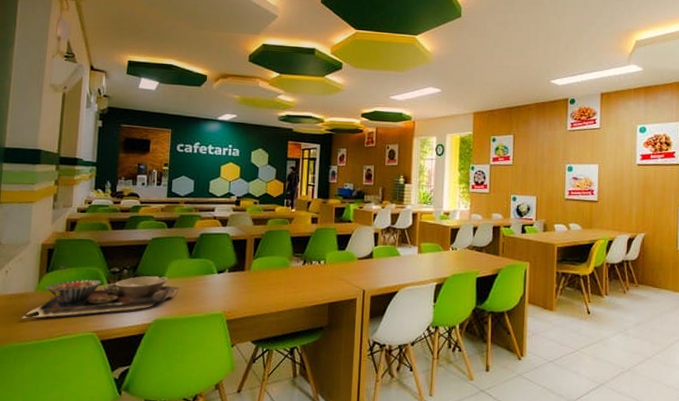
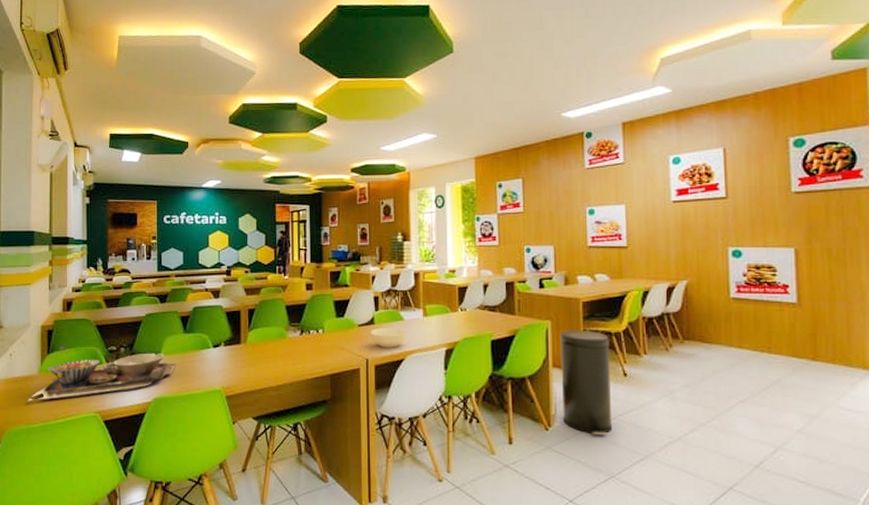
bowl: none [368,261,402,281] -> present [370,327,407,348]
pedal bin: none [534,271,578,365] -> present [560,329,613,435]

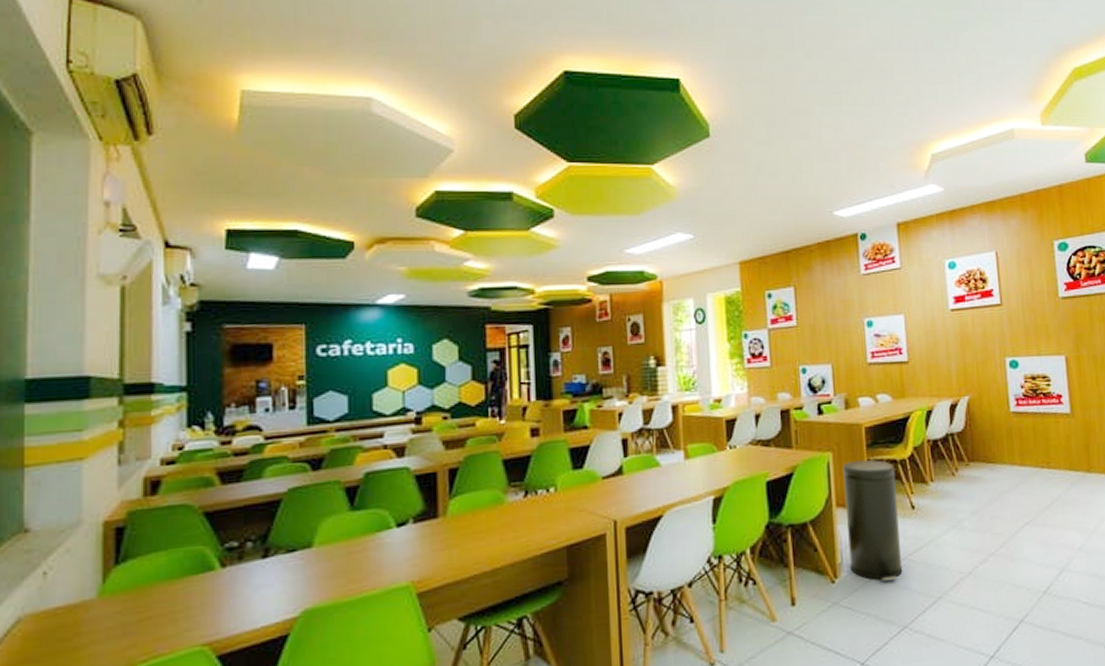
food tray: present [27,346,176,401] -> none [75,543,338,644]
bowl: present [370,327,407,348] -> none [618,476,665,504]

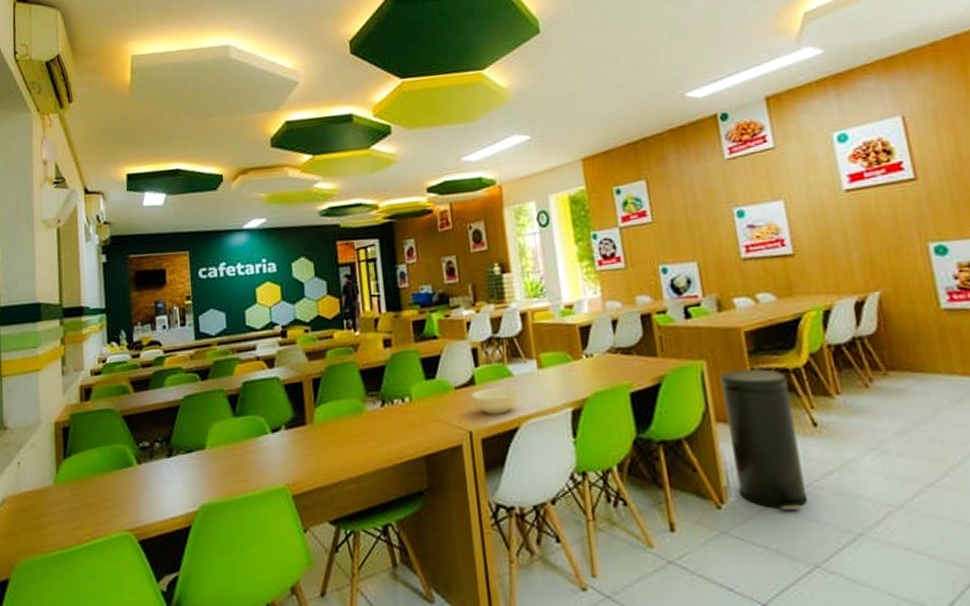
bowl: none [618,476,665,504] -> present [471,386,519,415]

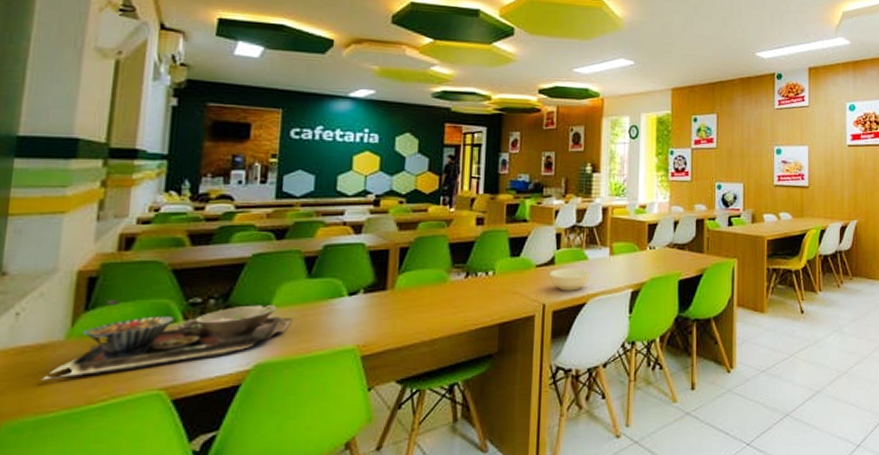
food tray: none [41,445,226,523] -> present [40,299,293,381]
pedal bin: present [720,368,808,510] -> none [744,268,790,374]

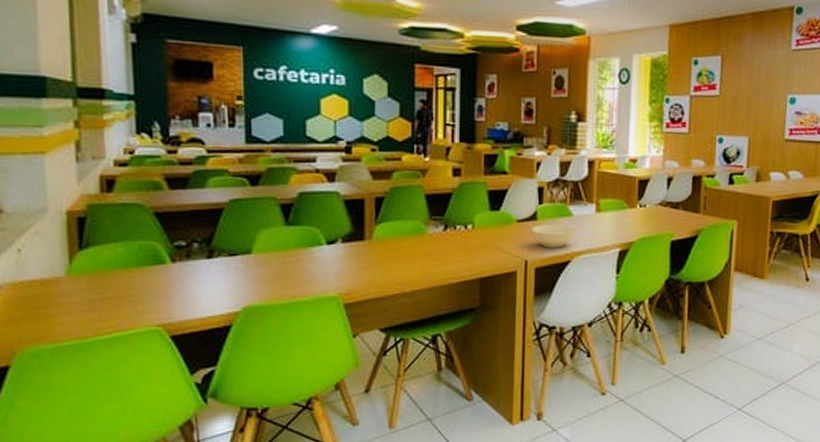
food tray: present [40,299,293,381] -> none [49,239,274,312]

